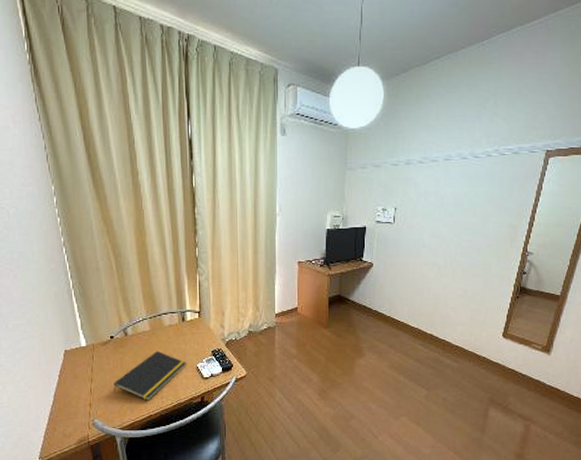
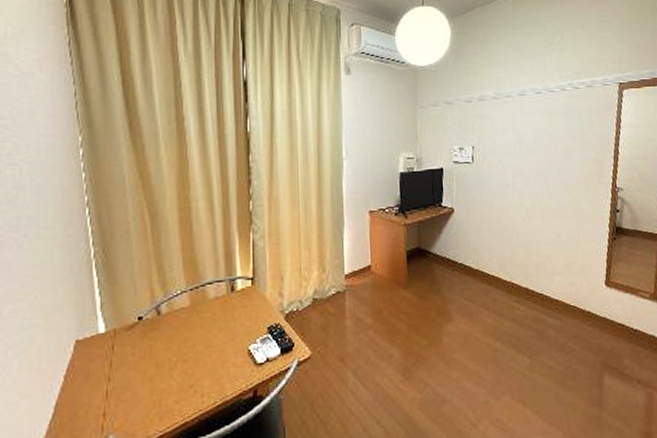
notepad: present [113,350,186,401] -> none [138,331,235,402]

